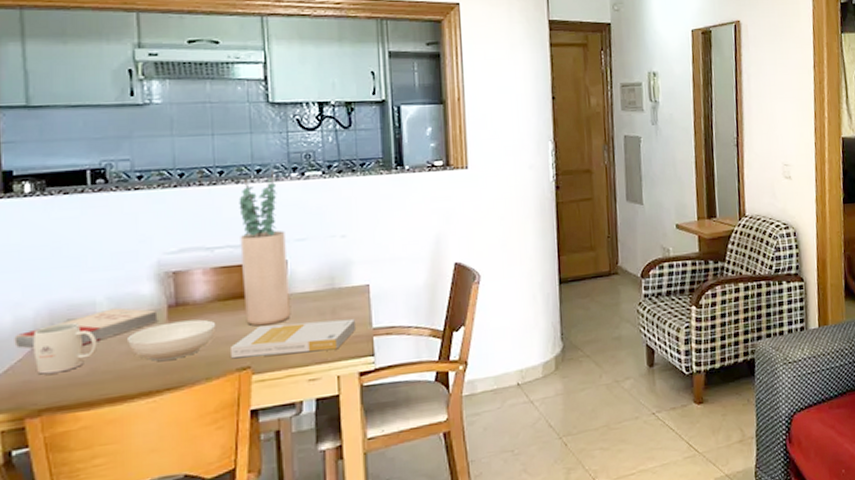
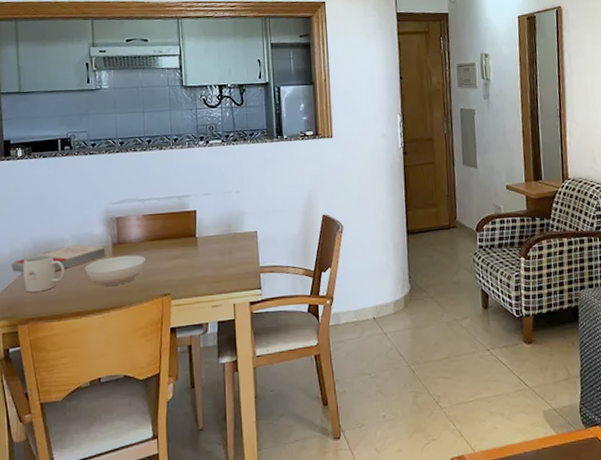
book: present [229,318,357,359] -> none [155,258,248,287]
vase: present [239,170,291,327] -> none [162,139,200,262]

